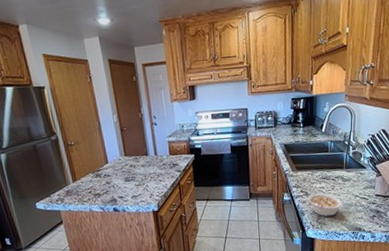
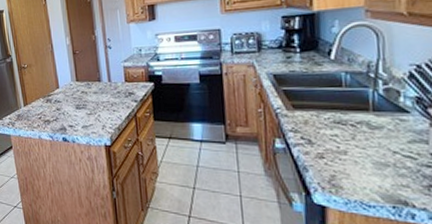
legume: present [308,193,342,217] -> none [312,143,370,179]

